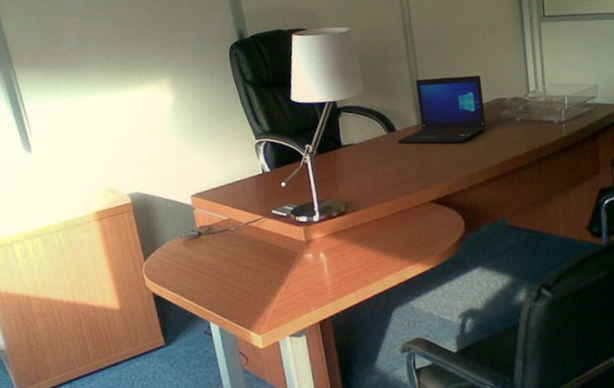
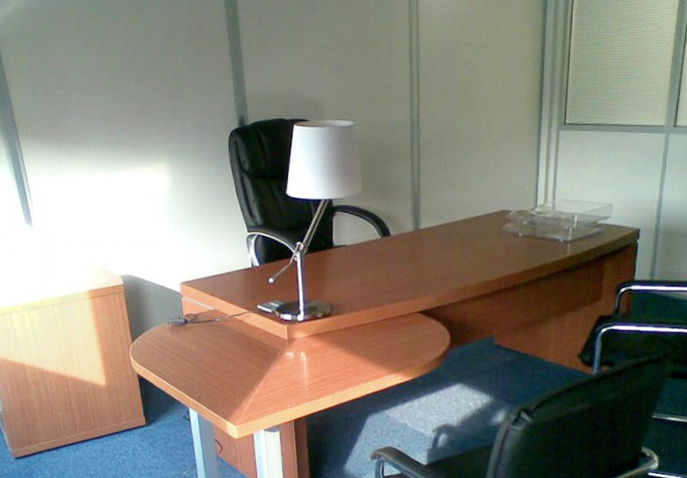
laptop: present [397,75,487,144] -> none [390,182,487,254]

